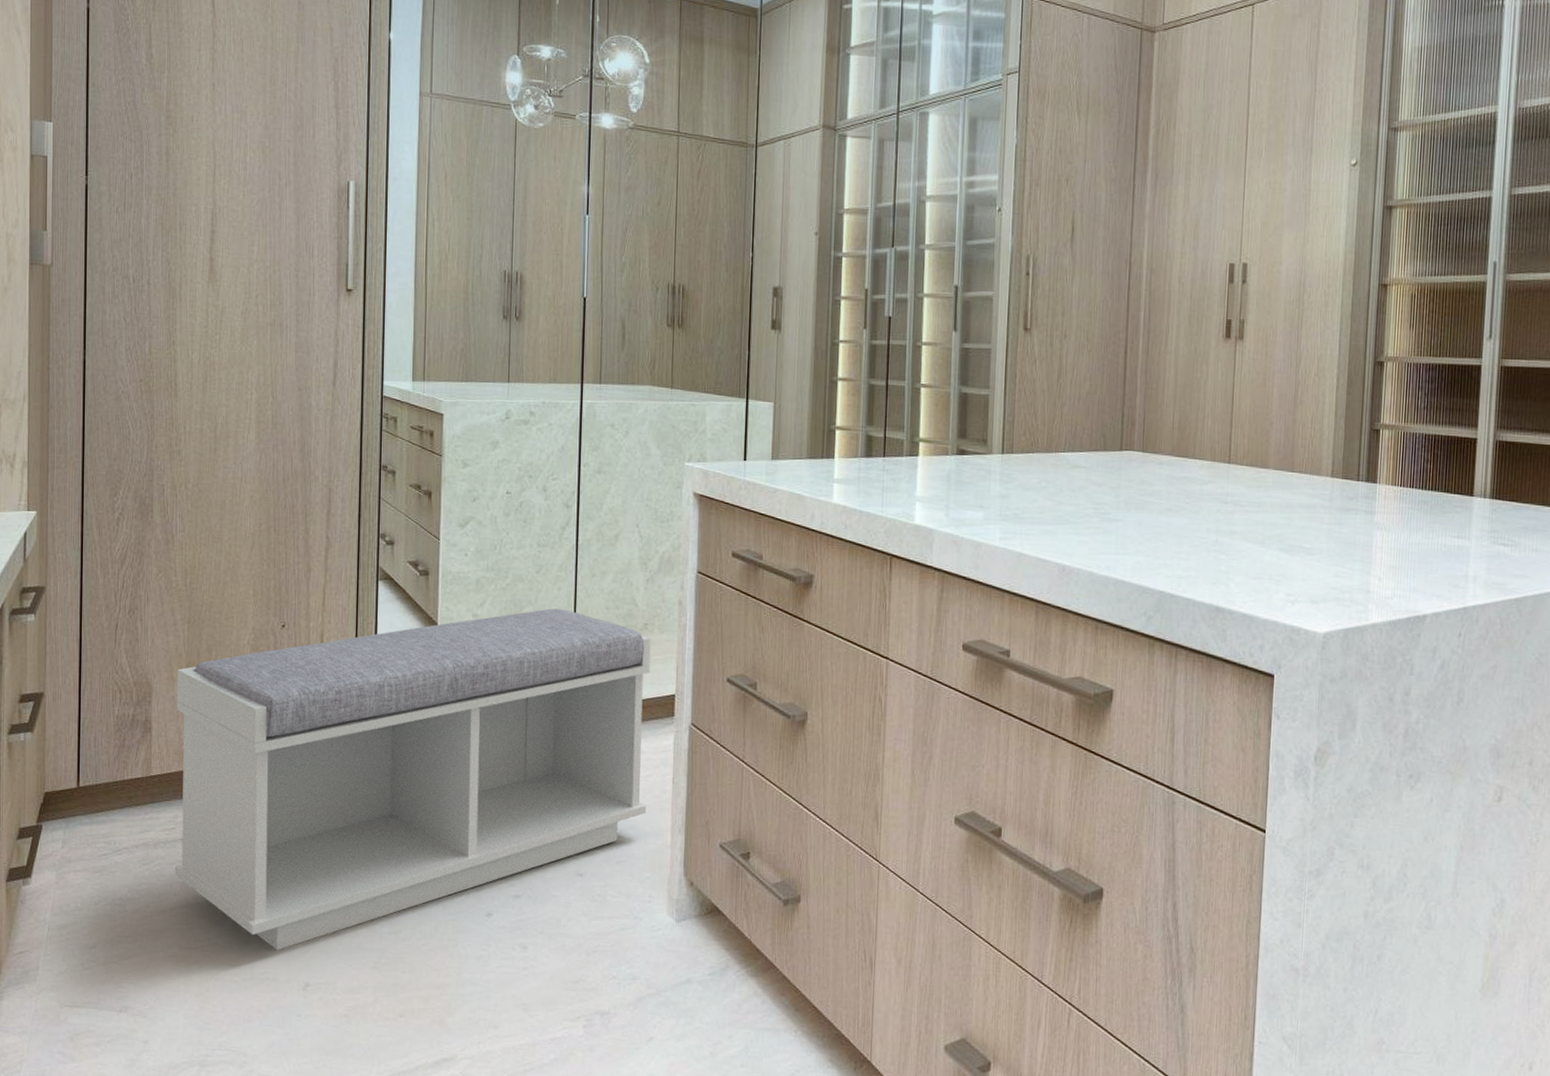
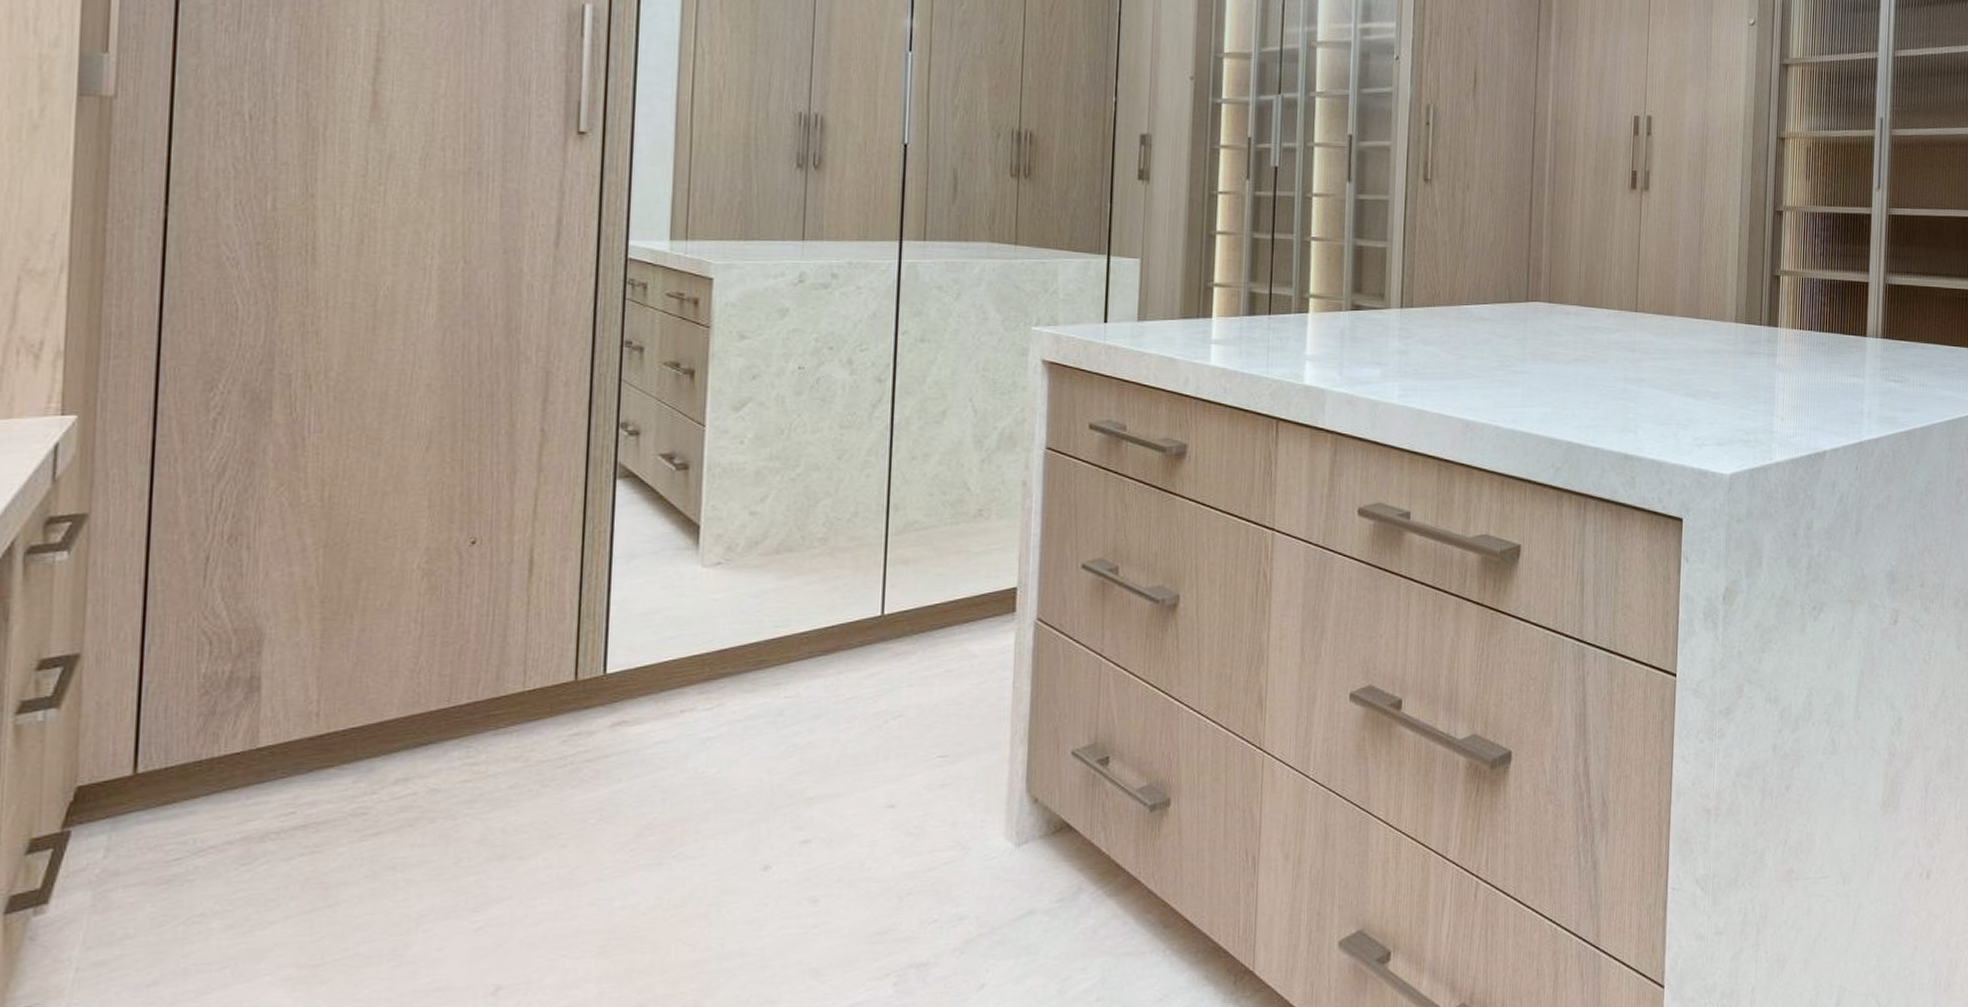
bench: present [175,608,651,951] -> none [293,499,987,951]

